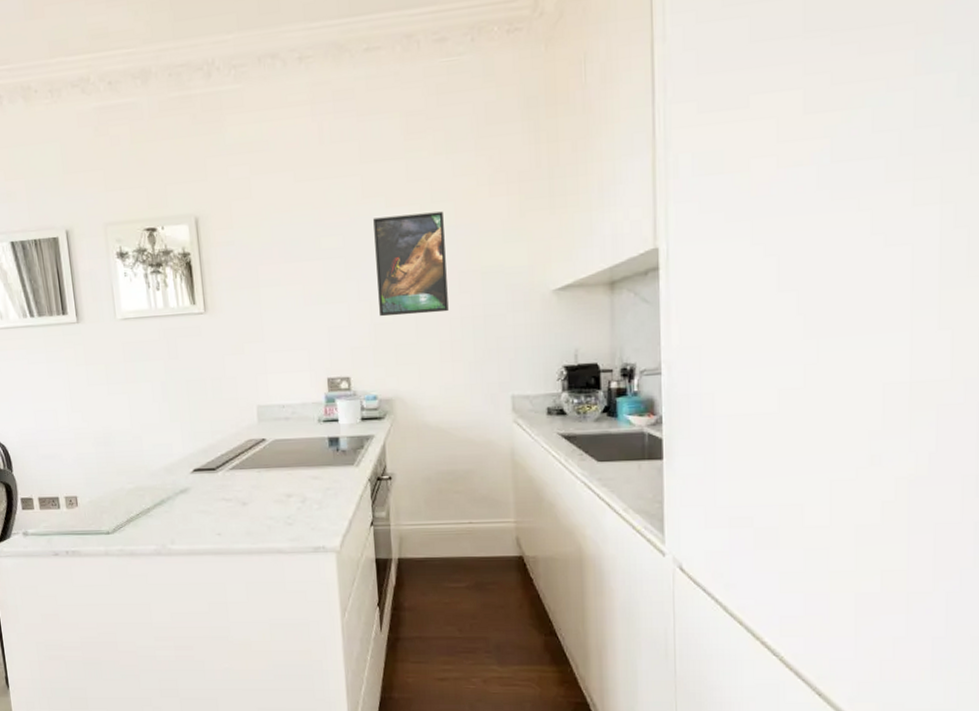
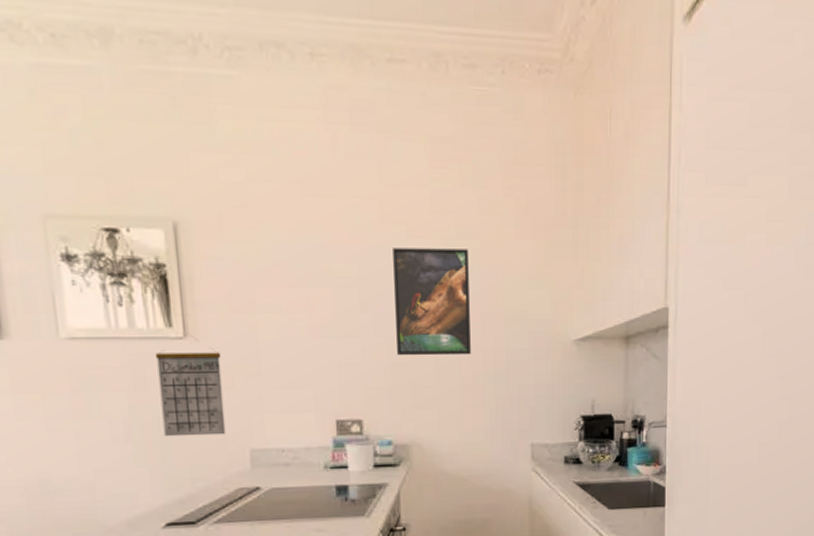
calendar: none [183,310,238,397] -> present [155,335,226,437]

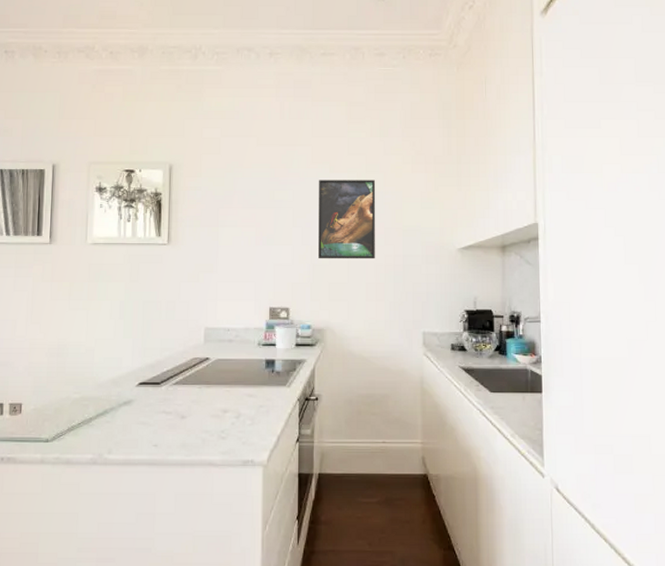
calendar: present [155,335,226,437] -> none [146,242,192,316]

